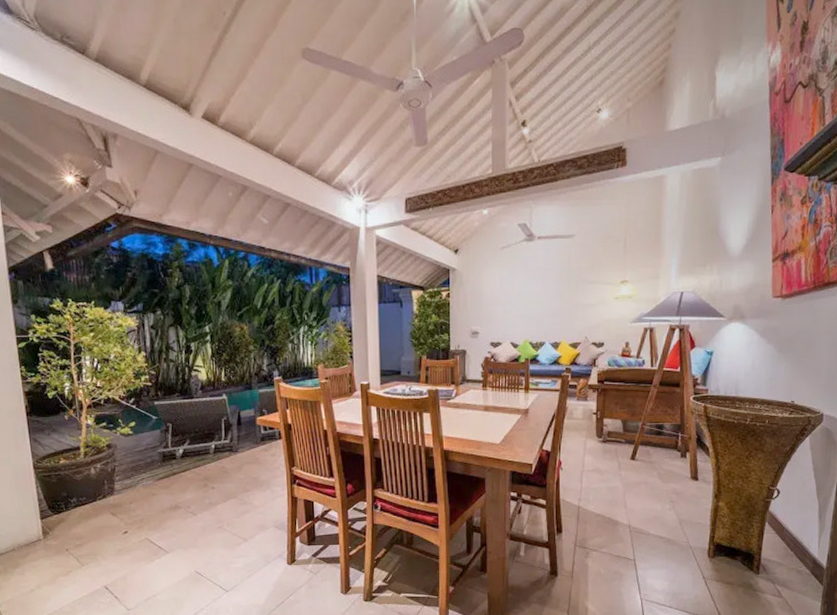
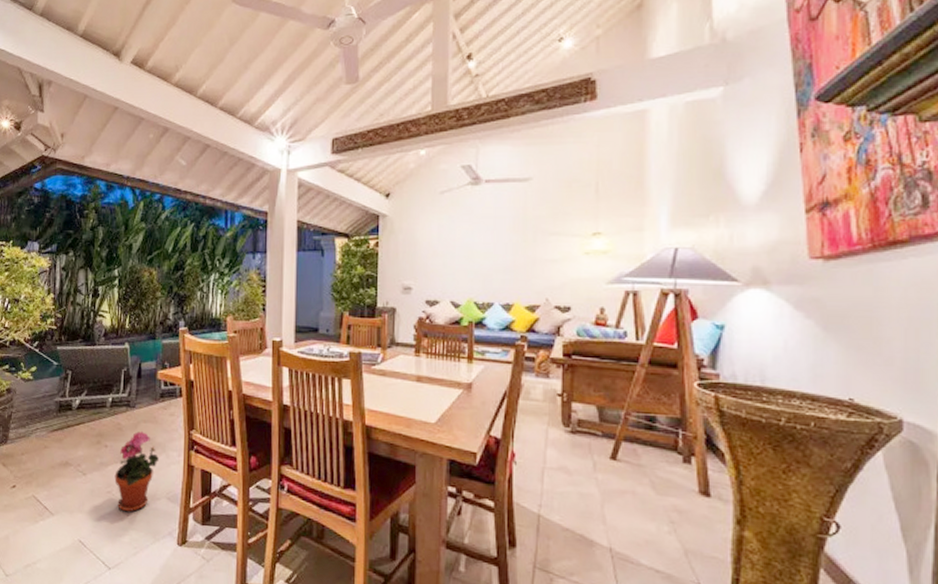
potted plant: none [224,472,264,543] -> present [114,431,159,513]

